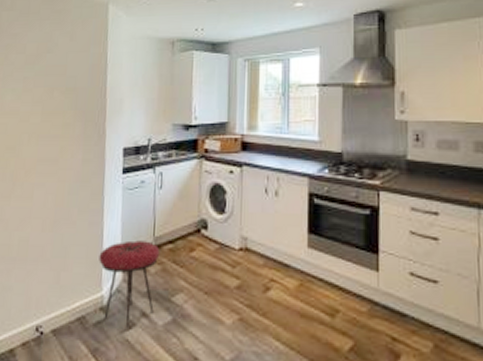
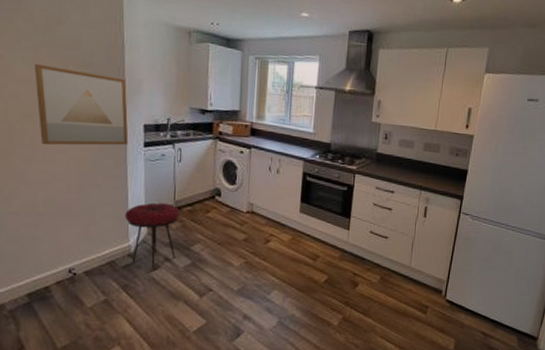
wall art: none [21,94,107,179] -> present [35,63,129,146]

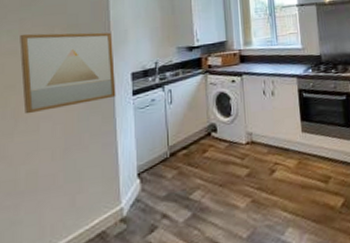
stool: present [125,202,180,269] -> none [115,151,175,232]

